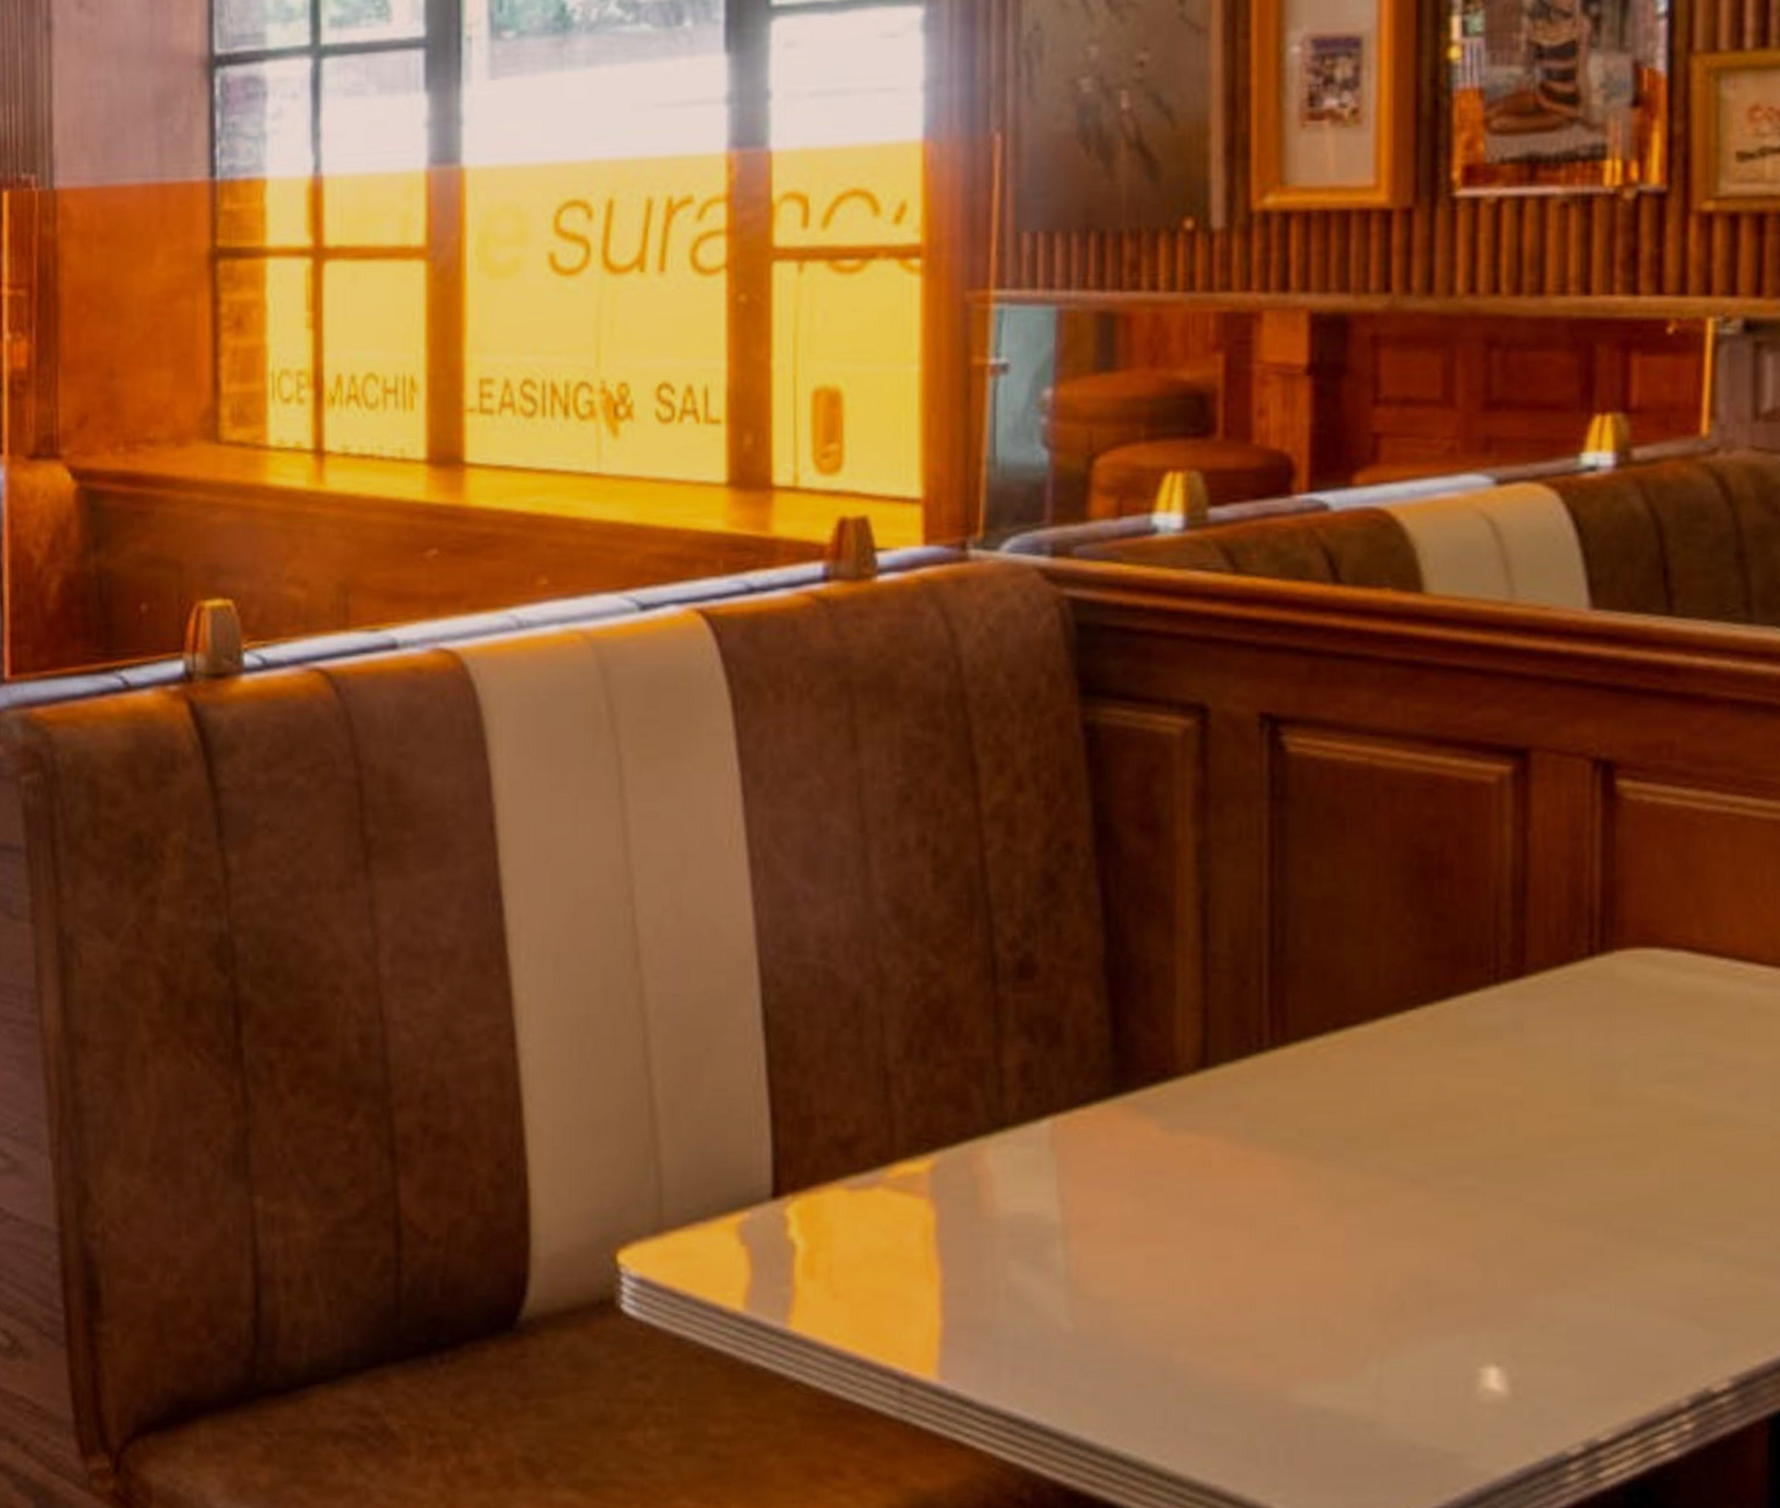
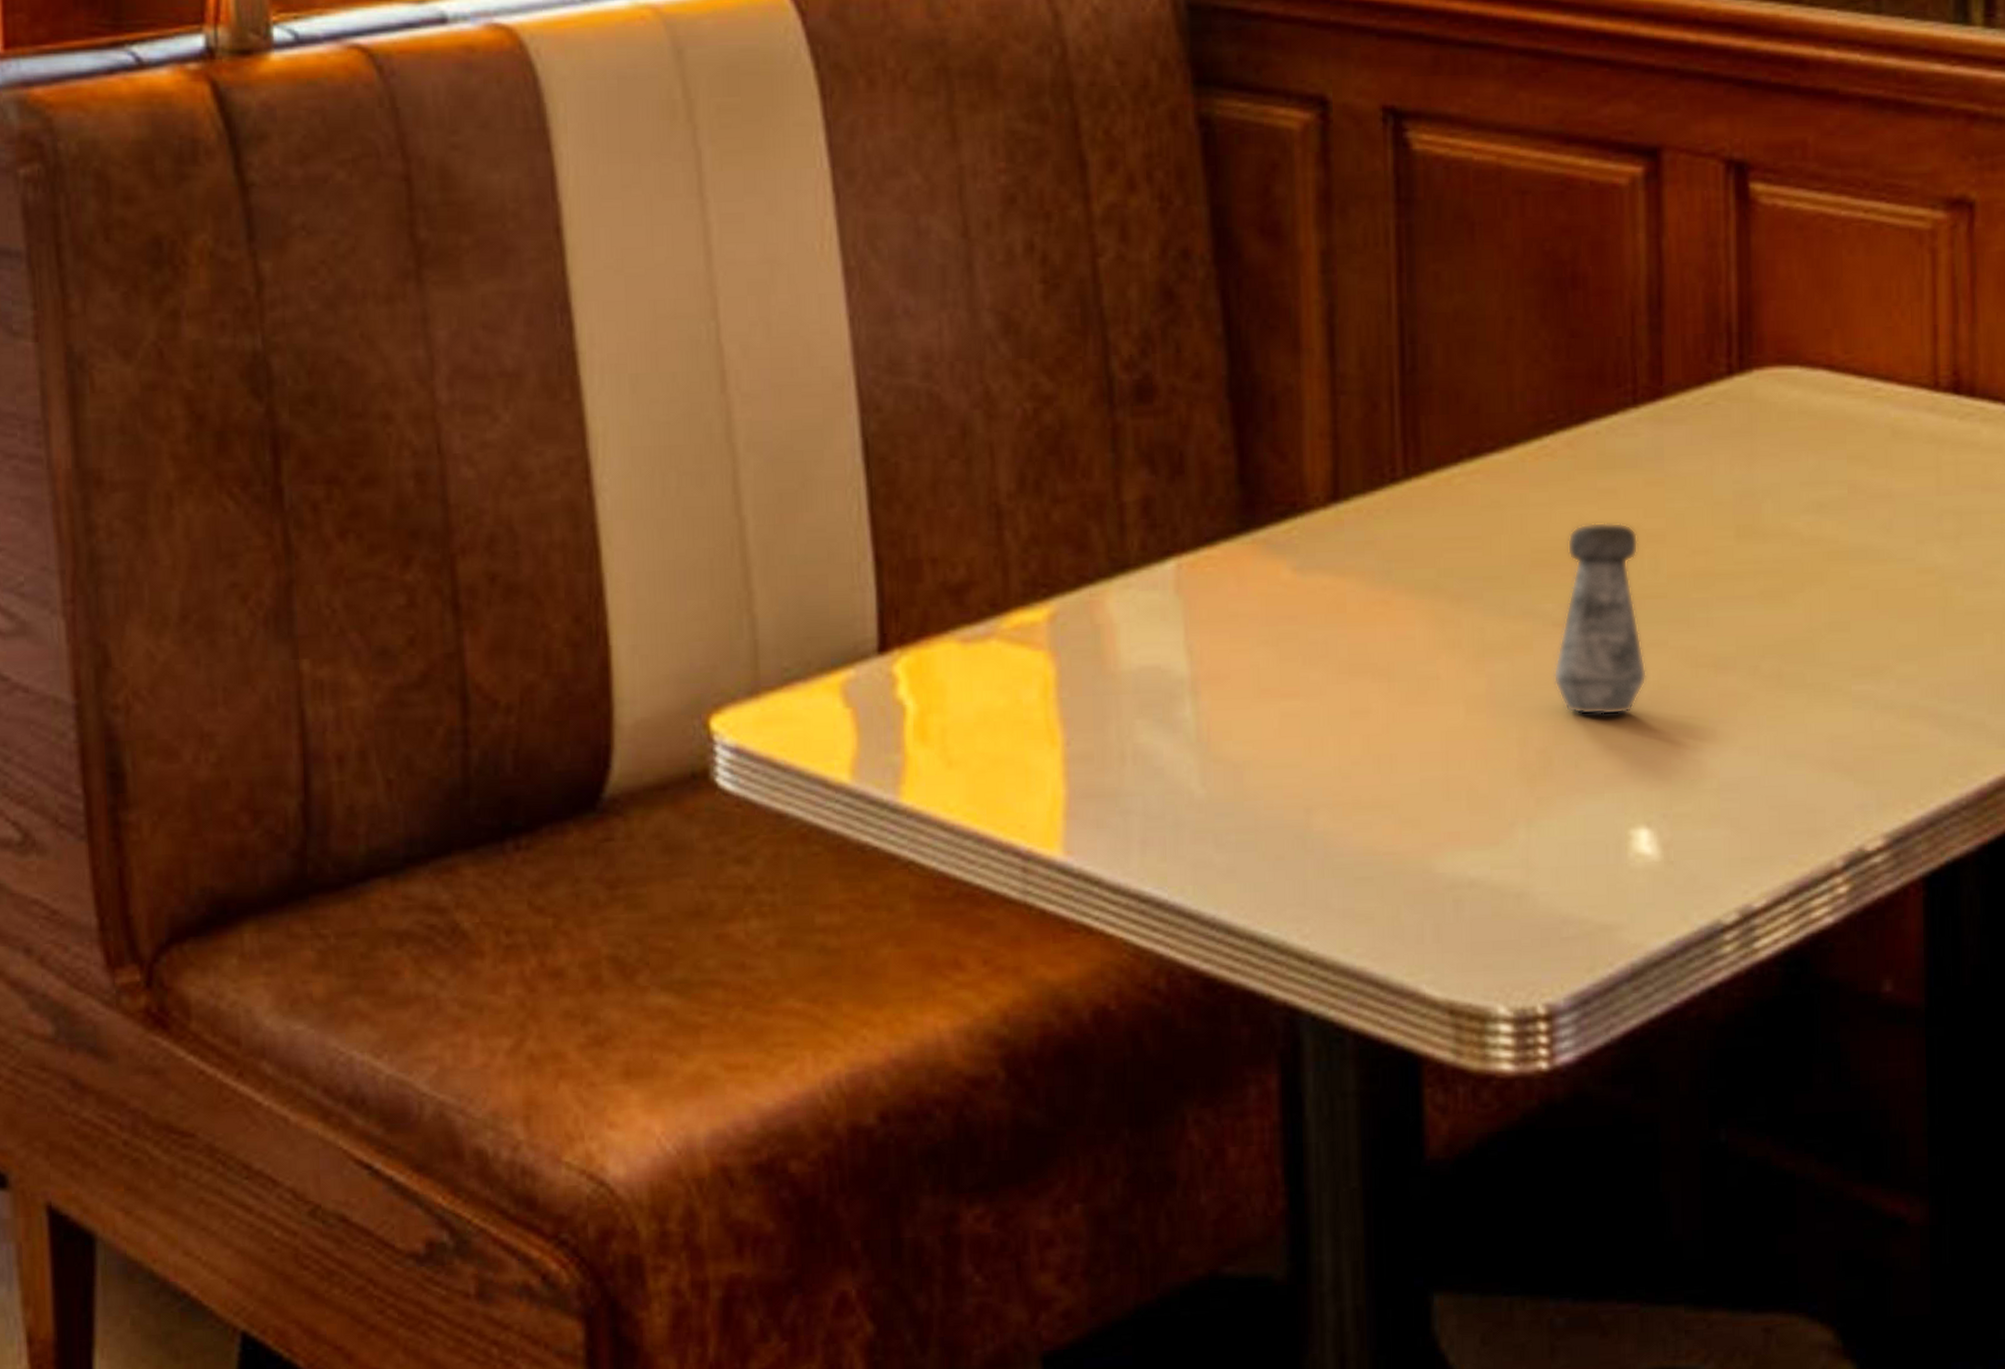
salt shaker: none [1409,1088,1501,1264] -> present [1553,522,1648,715]

